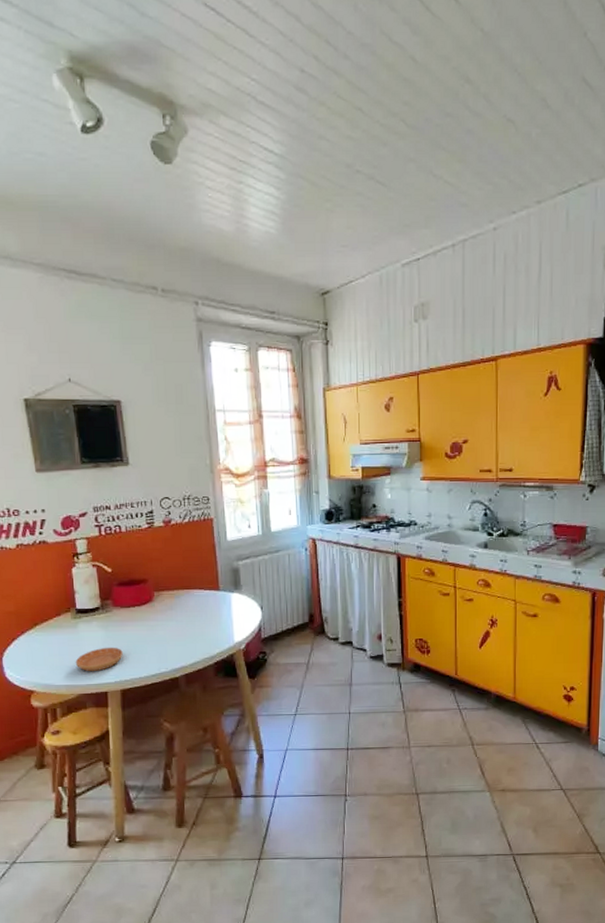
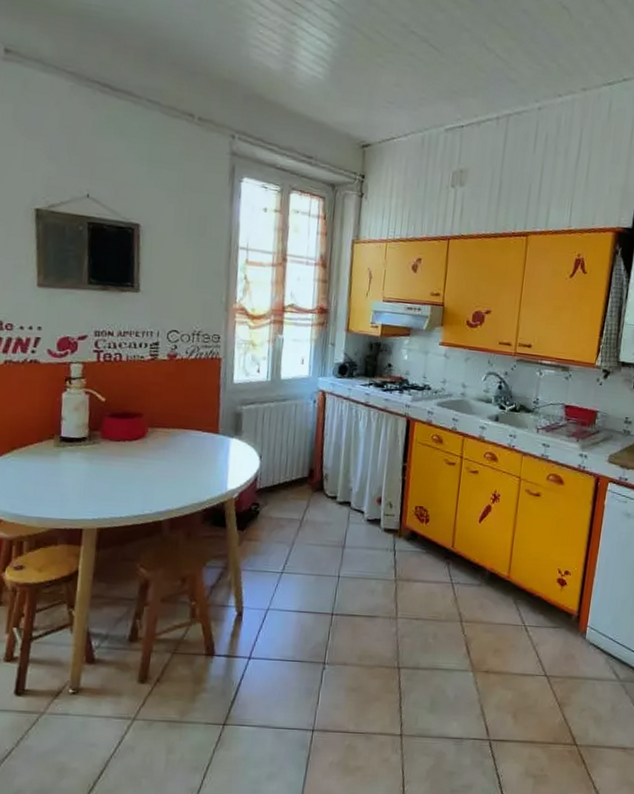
saucer: present [75,647,123,672] -> none [51,480,106,506]

